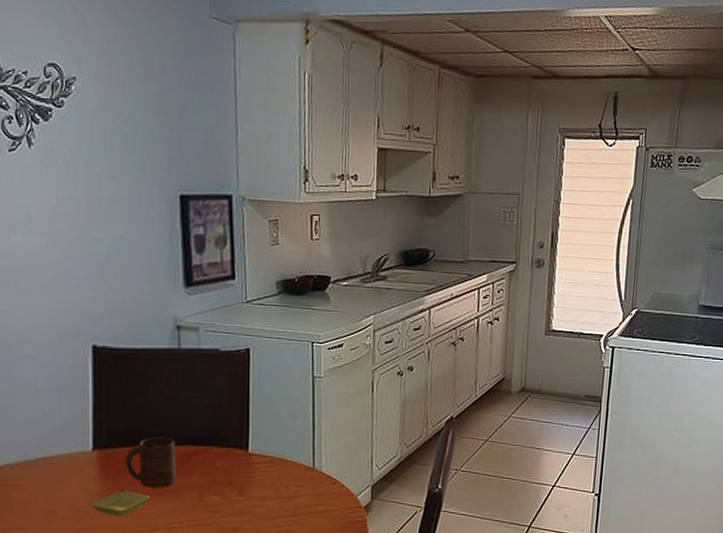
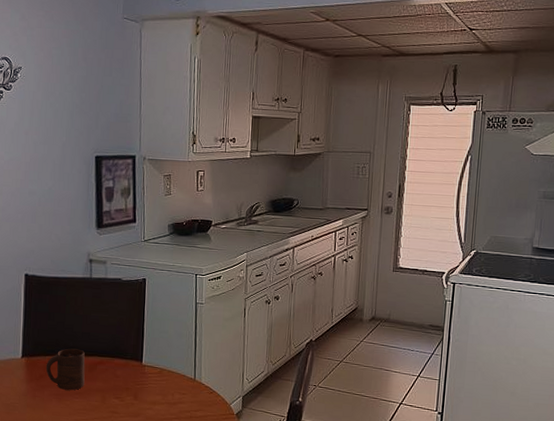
saucer: present [90,491,149,517] -> none [18,391,63,413]

